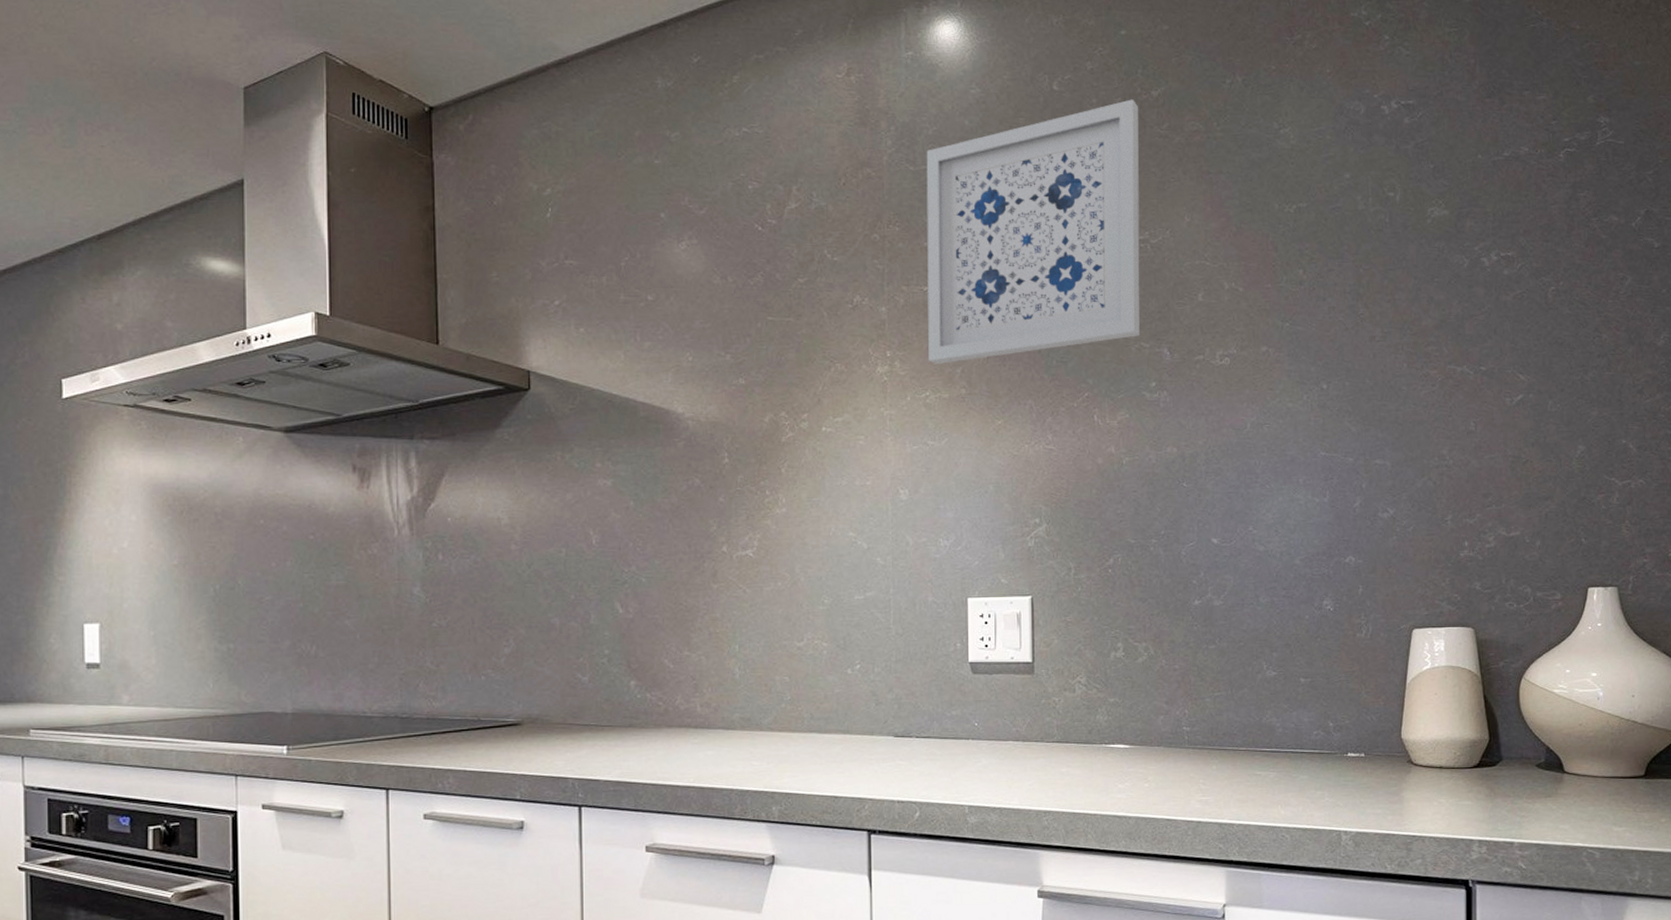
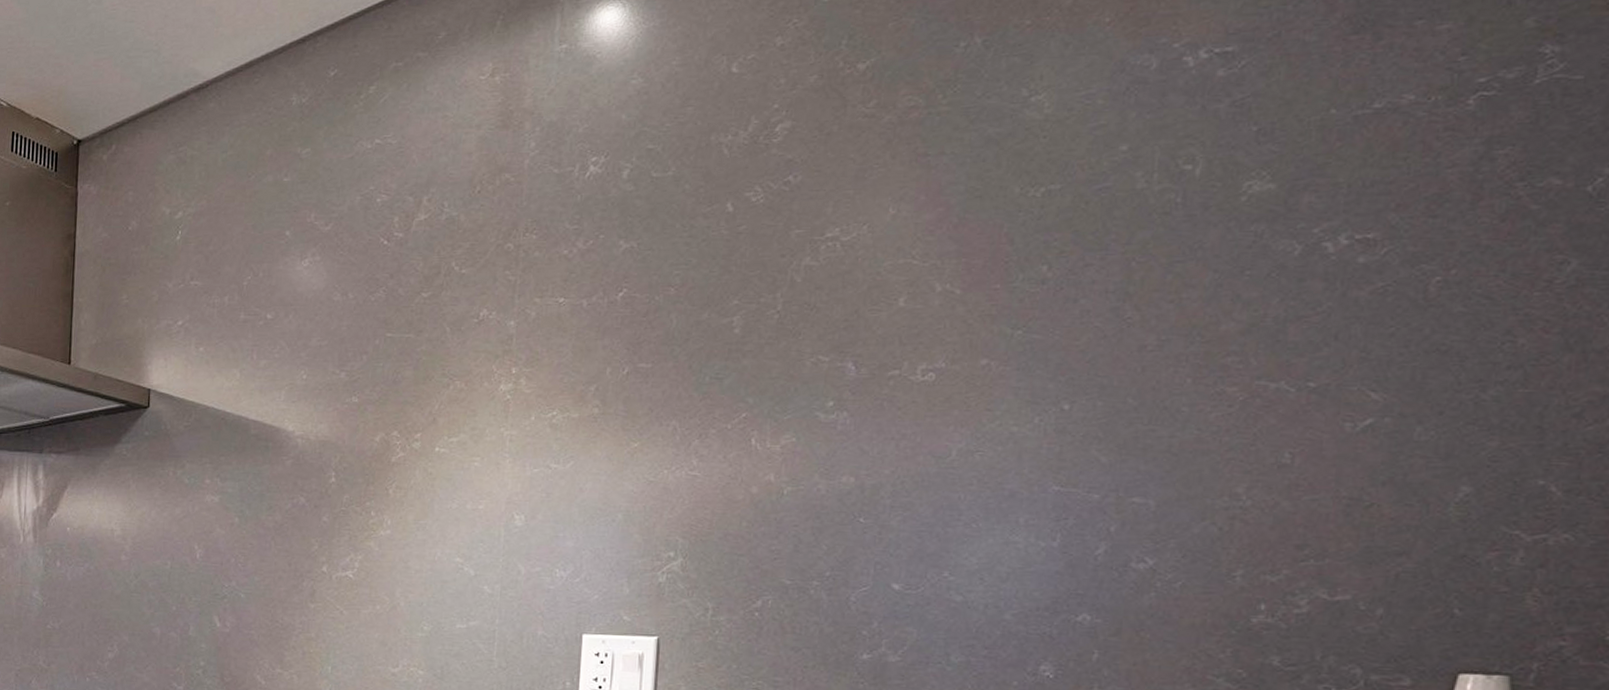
wall art: present [926,99,1140,365] -> none [559,75,840,382]

